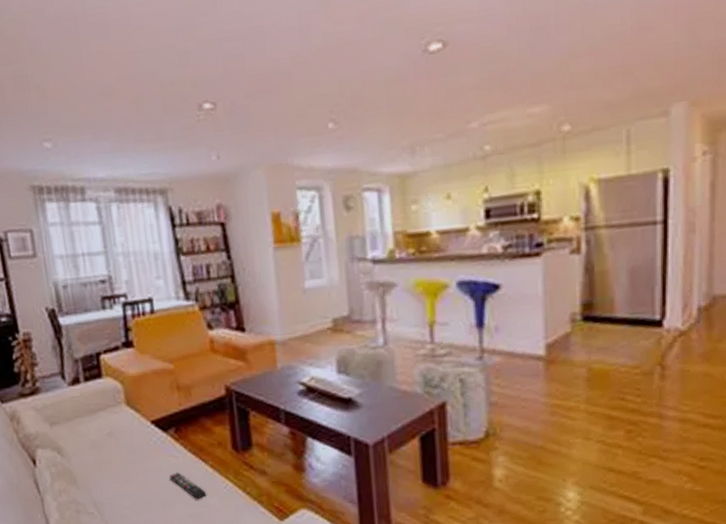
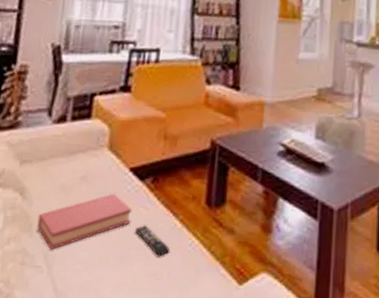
hardback book: none [79,445,164,499] -> present [36,193,133,250]

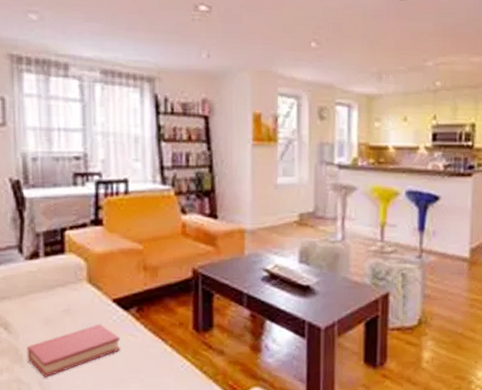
remote control: present [135,225,170,257] -> none [126,351,162,379]

